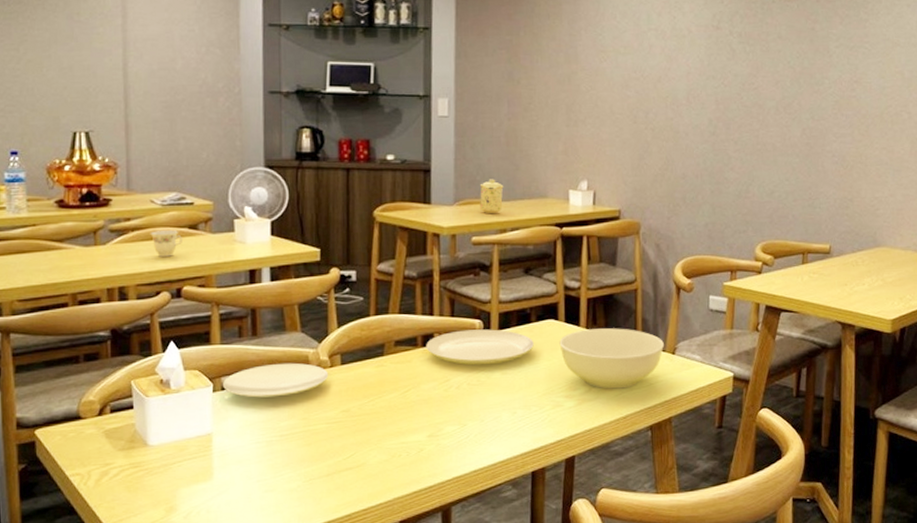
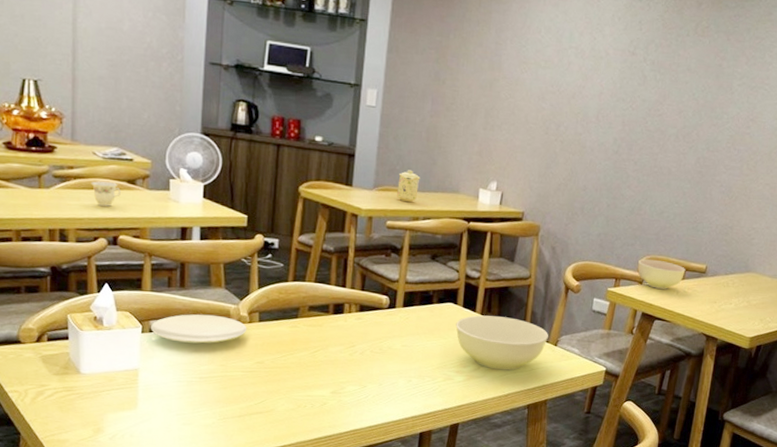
plate: present [426,329,534,366] -> none [336,303,433,337]
bowl: none [754,245,808,277] -> present [637,259,686,289]

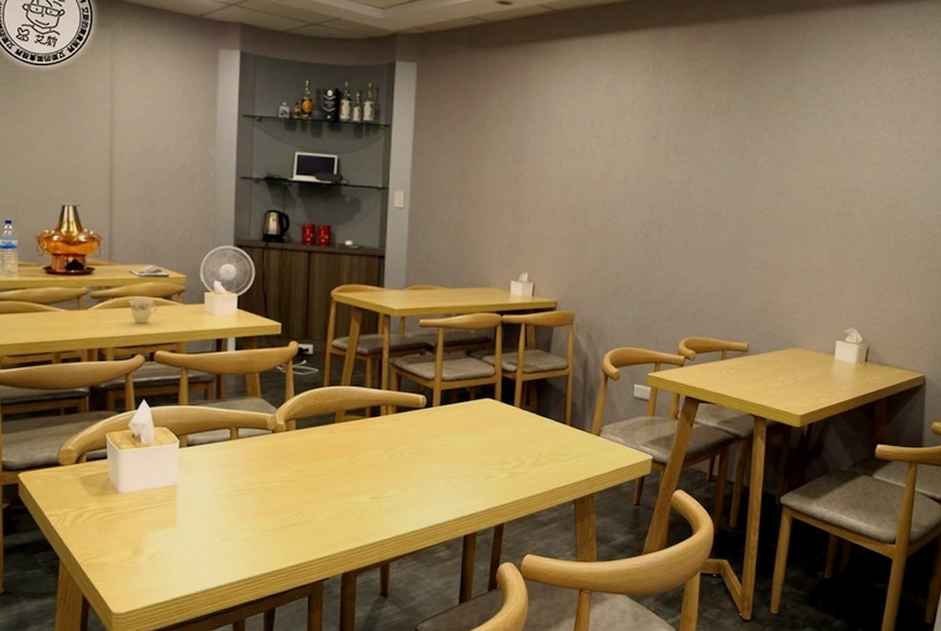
plate: present [151,314,247,344] -> none [189,425,284,455]
mug: present [397,170,421,203] -> none [428,267,451,300]
bowl: present [456,315,548,371] -> none [495,409,590,465]
bowl: present [637,259,686,289] -> none [677,340,727,371]

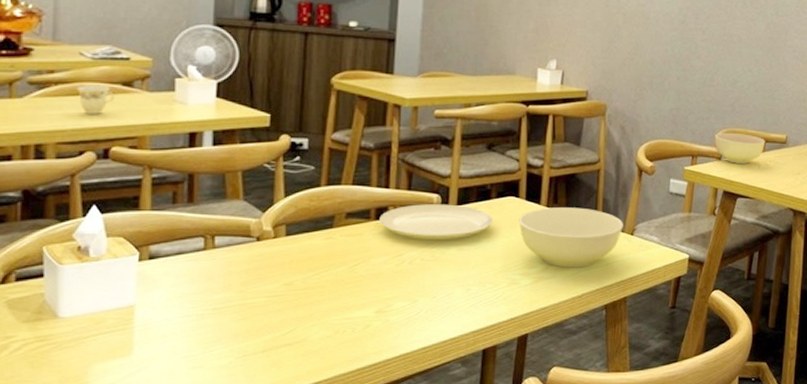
plate: none [373,404,472,437] -> present [379,204,493,241]
bowl: none [495,409,590,465] -> present [519,207,623,268]
bowl: none [677,340,727,371] -> present [715,132,766,164]

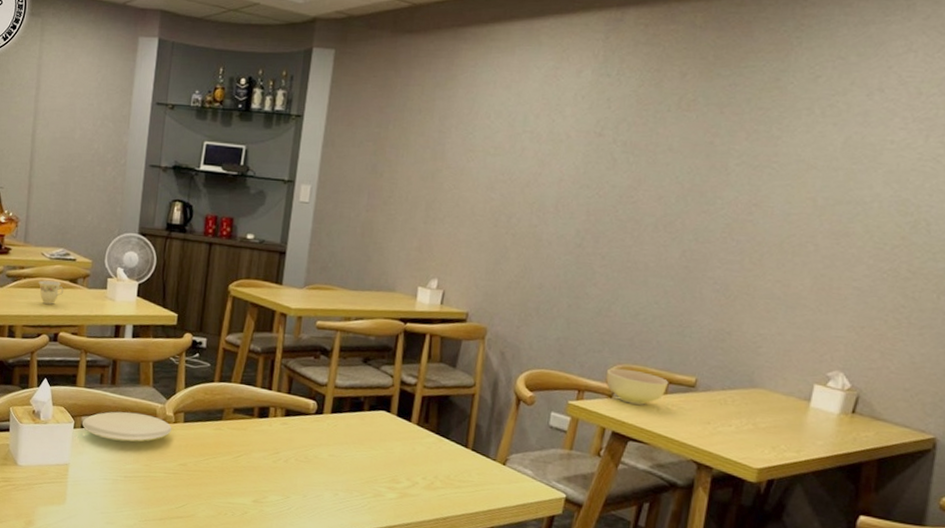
plate: none [151,232,272,268] -> present [82,411,172,442]
plate: present [379,204,493,241] -> none [261,408,364,446]
bowl: present [519,207,623,268] -> none [388,425,496,490]

